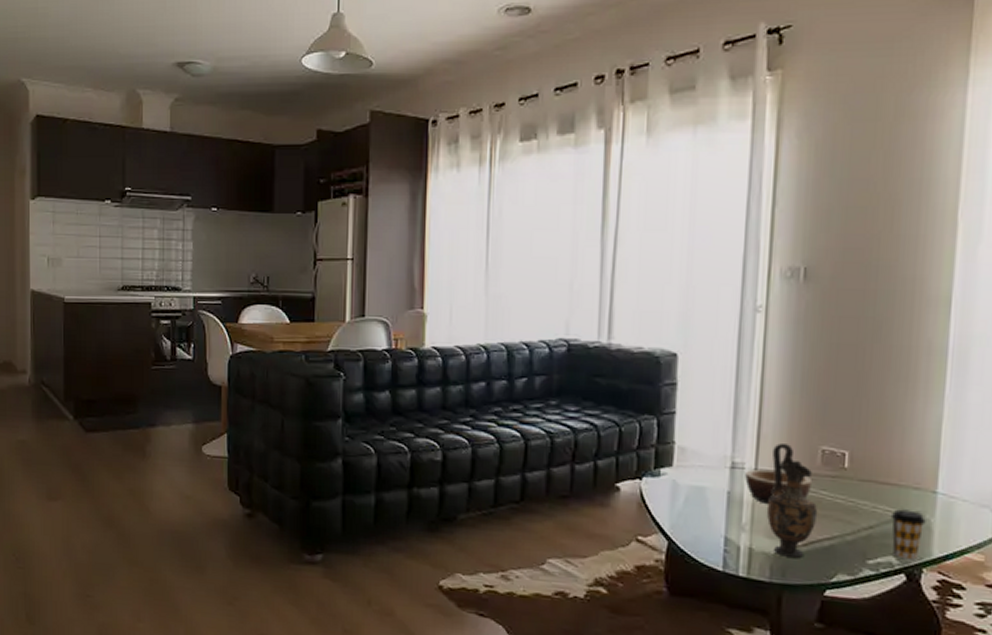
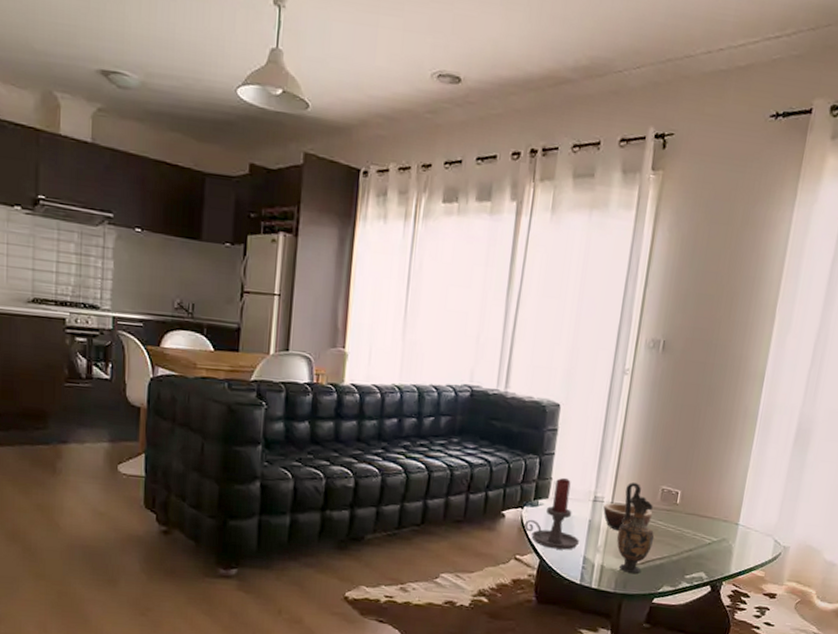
candle holder: none [645,442,718,529] -> present [524,478,580,550]
coffee cup: present [890,509,926,560] -> none [704,536,729,576]

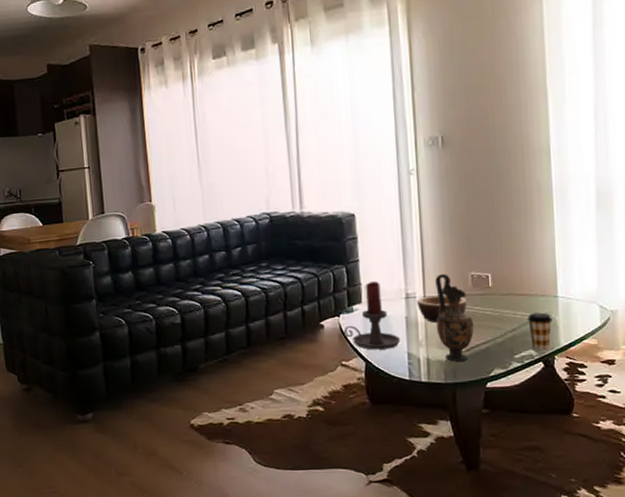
coffee cup: none [704,536,729,576] -> present [526,312,553,351]

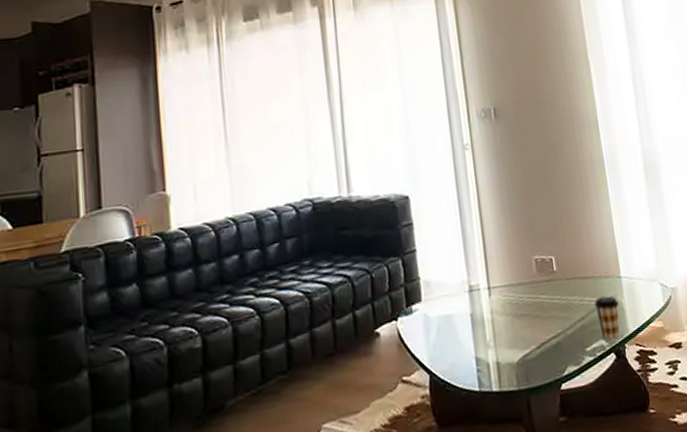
candle holder: present [344,281,401,350] -> none [403,274,467,359]
bowl: present [417,295,468,323] -> none [481,284,534,319]
vase: present [435,274,474,362] -> none [499,260,543,363]

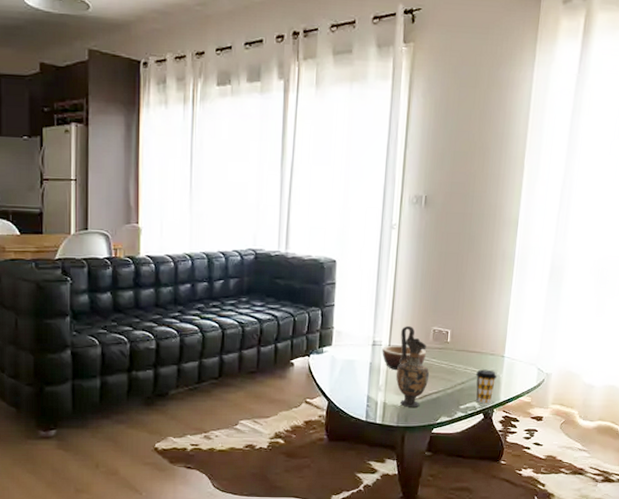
bowl: none [481,284,534,319] -> present [382,345,427,371]
vase: none [499,260,543,363] -> present [396,326,430,407]

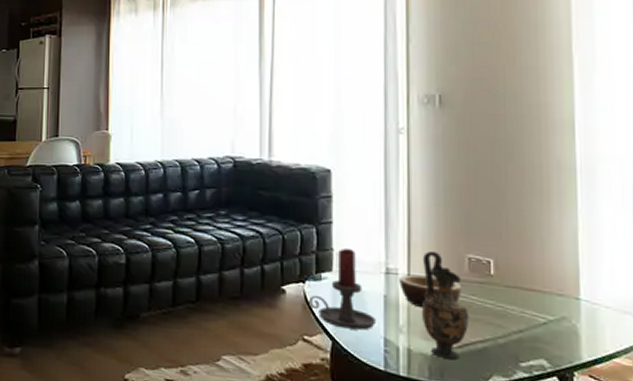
candle holder: none [312,327,363,391] -> present [309,249,377,330]
coffee cup: present [475,369,497,404] -> none [538,314,572,364]

